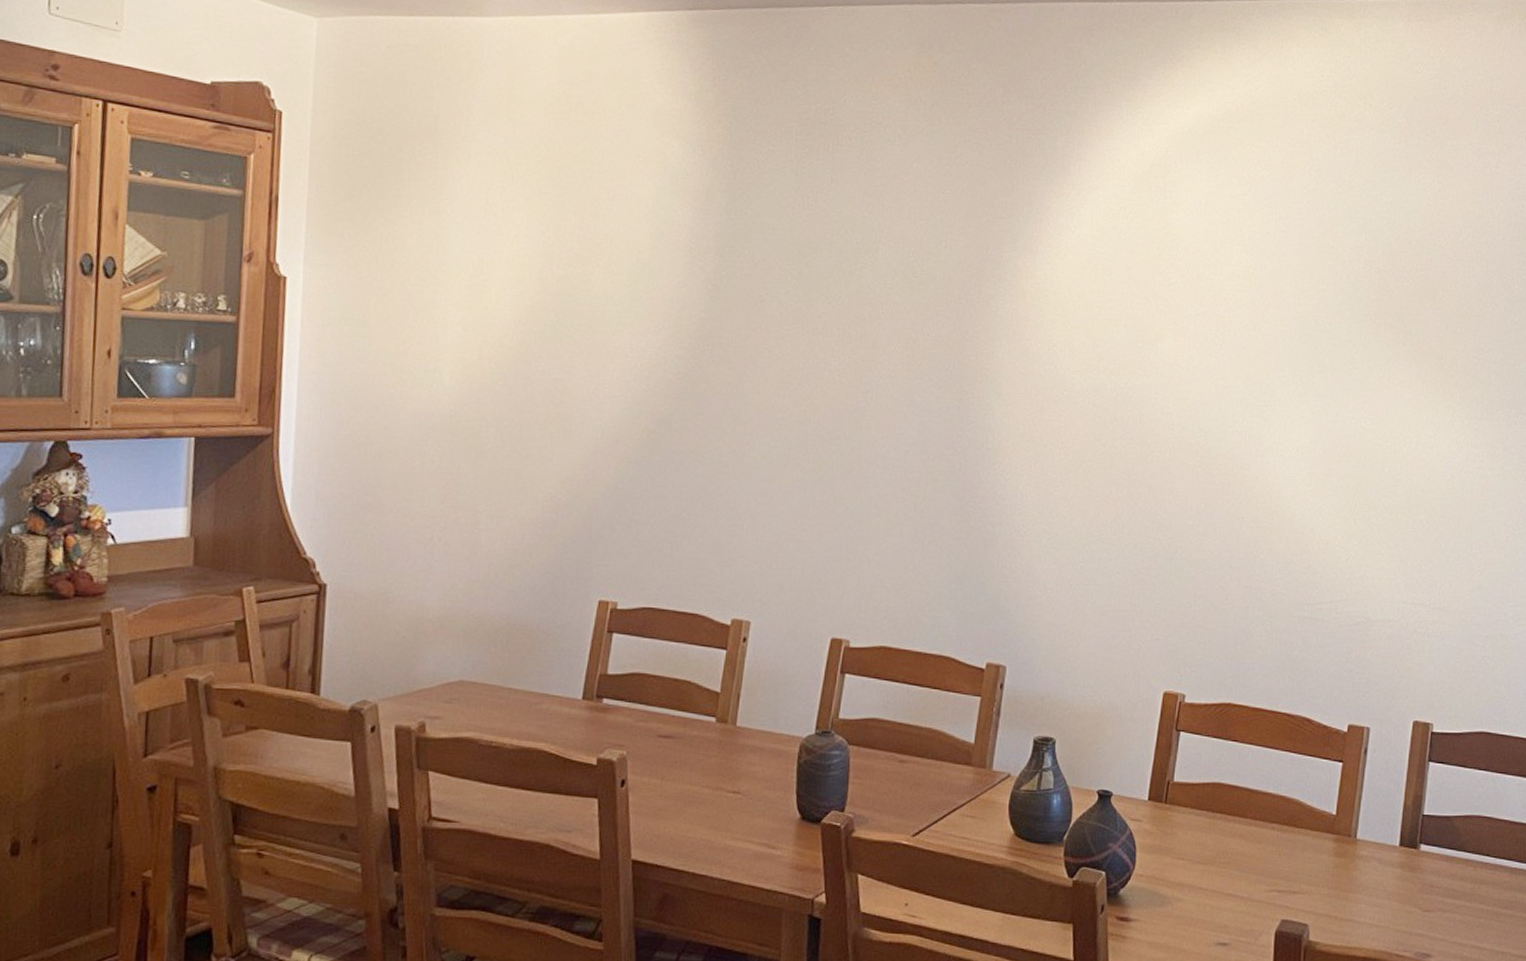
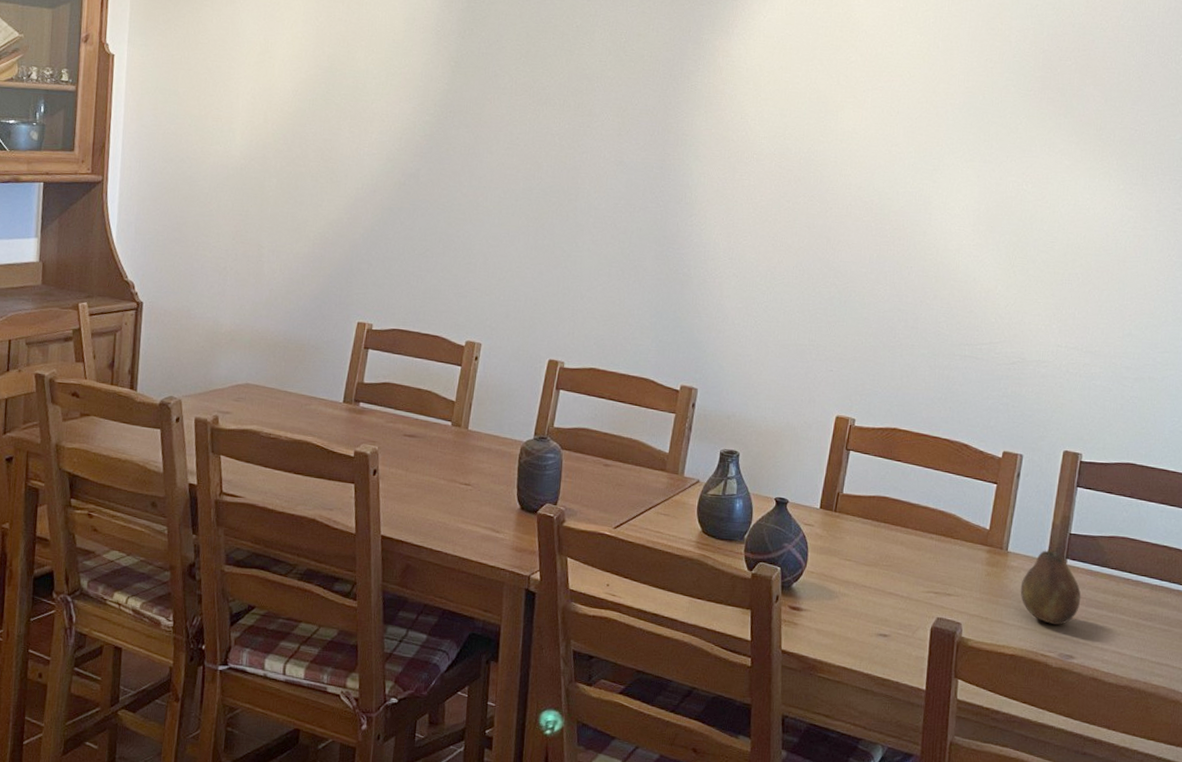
fruit: none [1371,832,1437,919] -> present [1020,548,1081,625]

